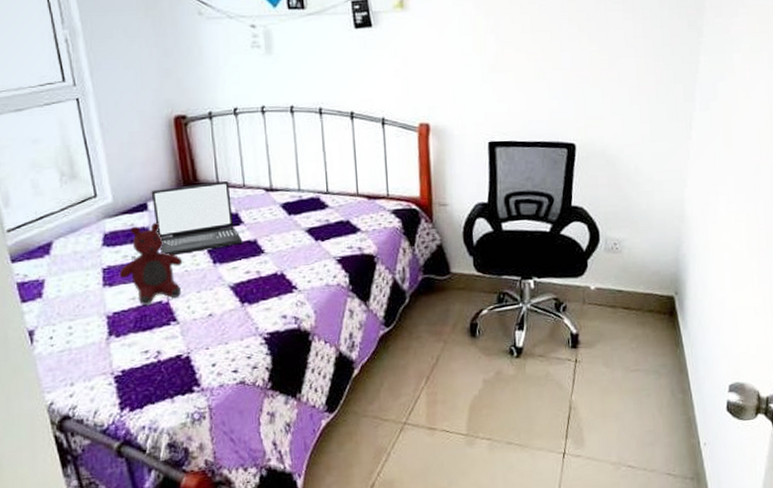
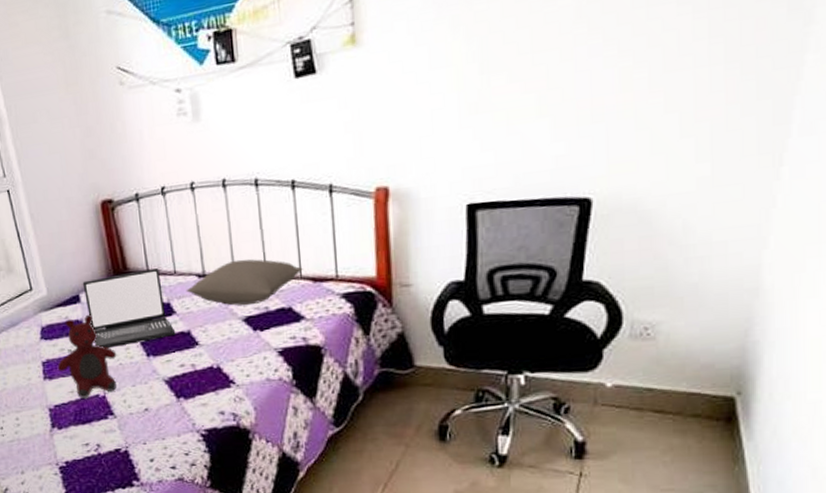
pillow: none [254,176,359,218] -> present [186,259,303,306]

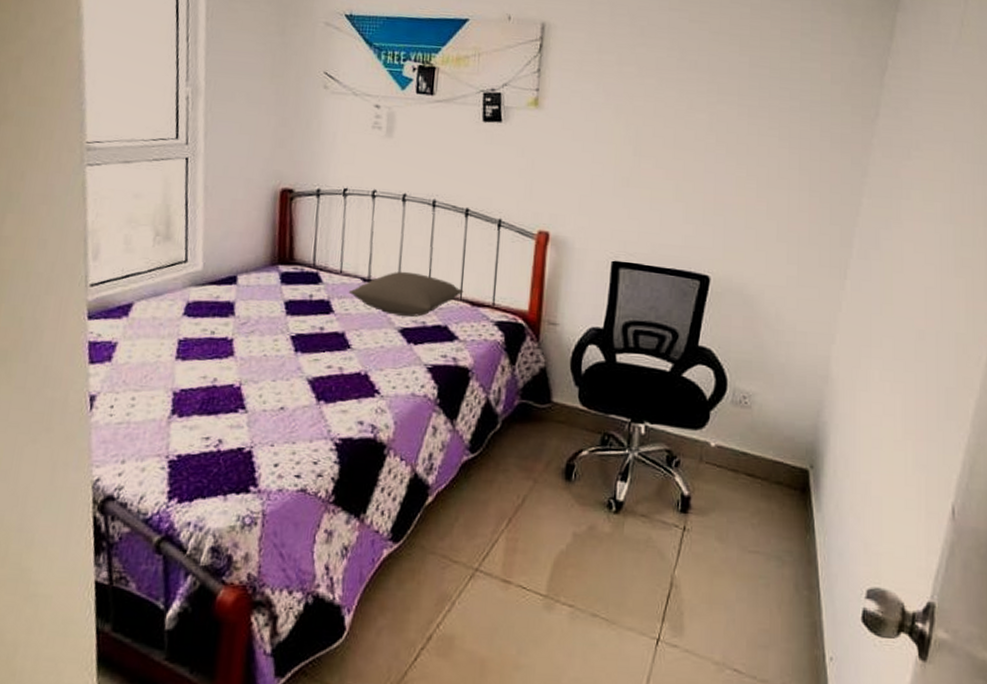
teddy bear: present [57,314,117,399] -> none [194,298,264,387]
laptop: present [82,267,176,348] -> none [242,263,330,337]

